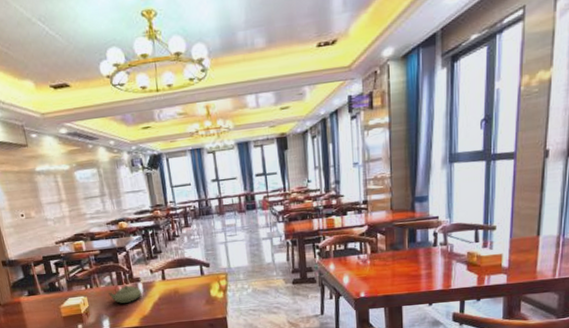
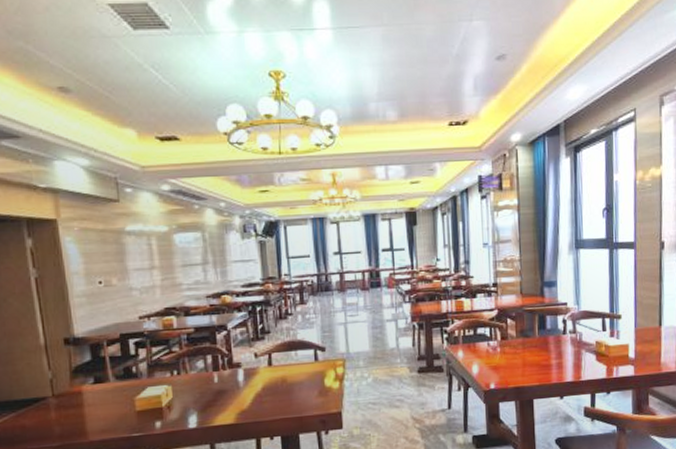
teapot: present [108,277,142,303] -> none [200,362,242,394]

